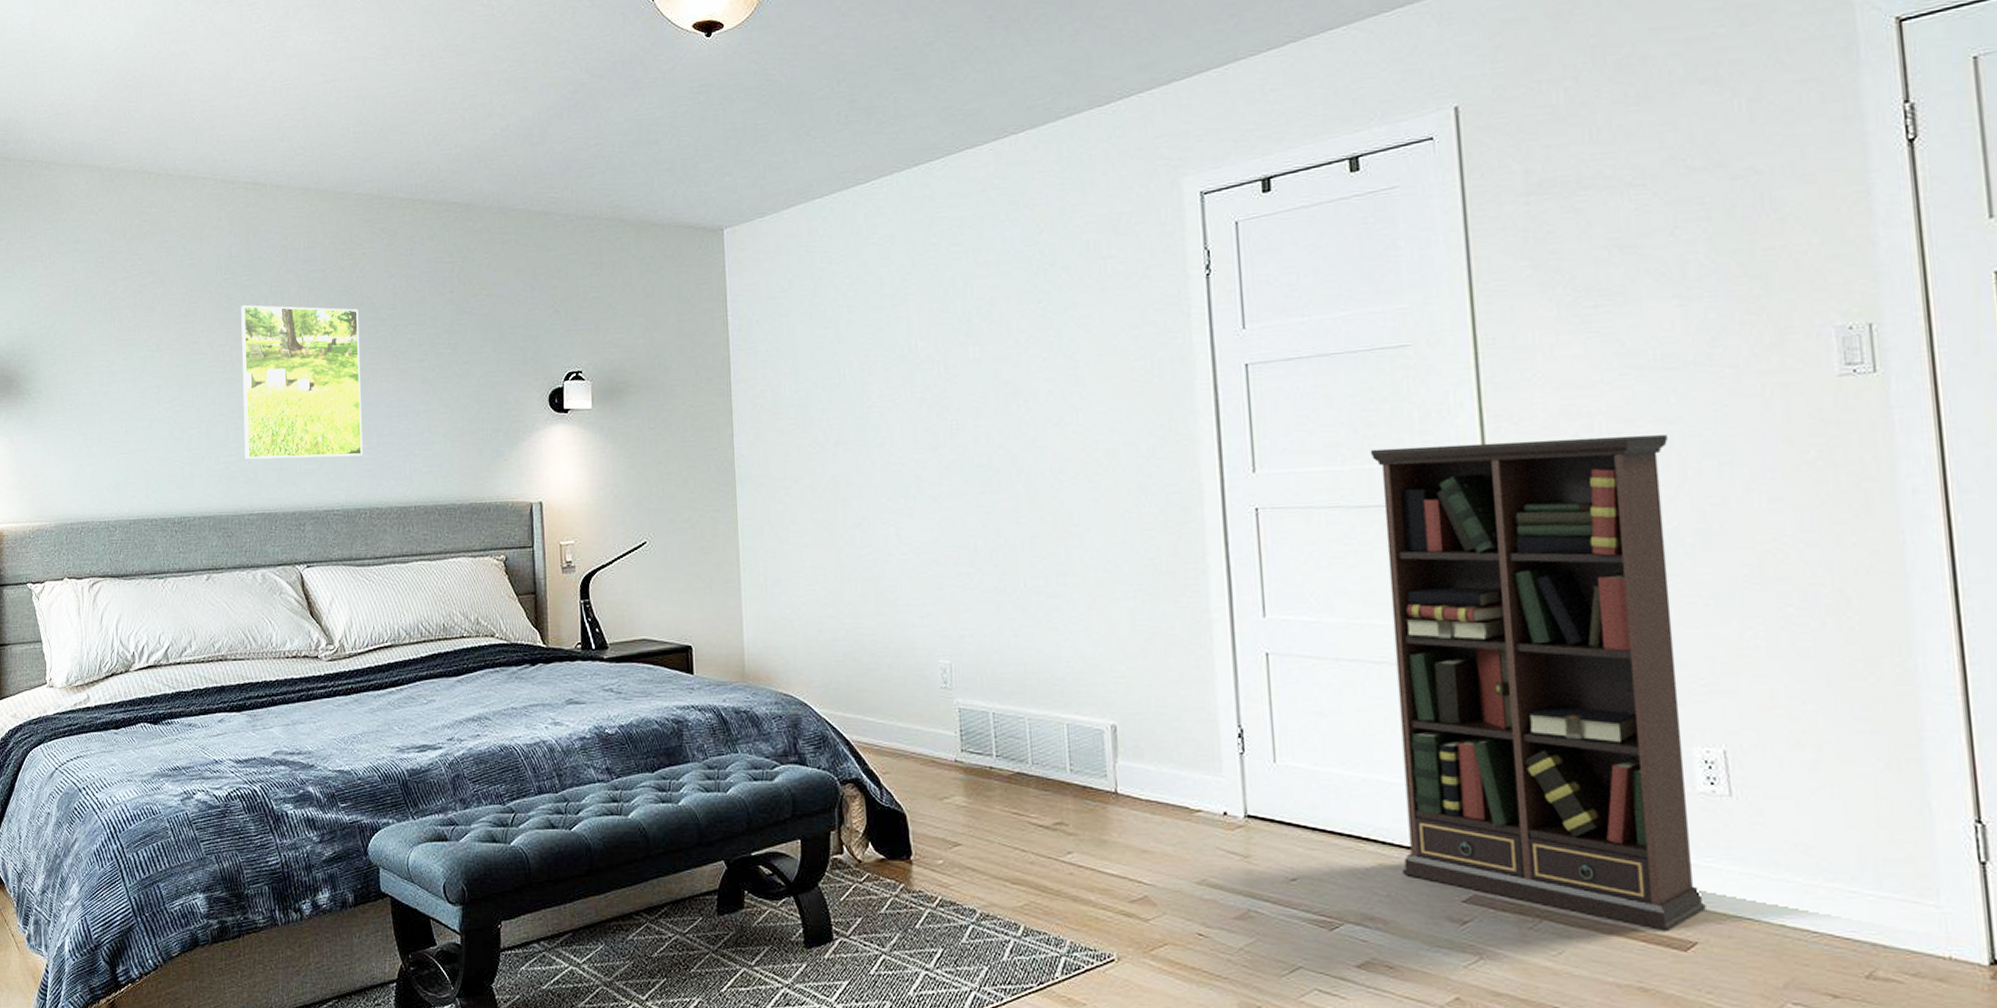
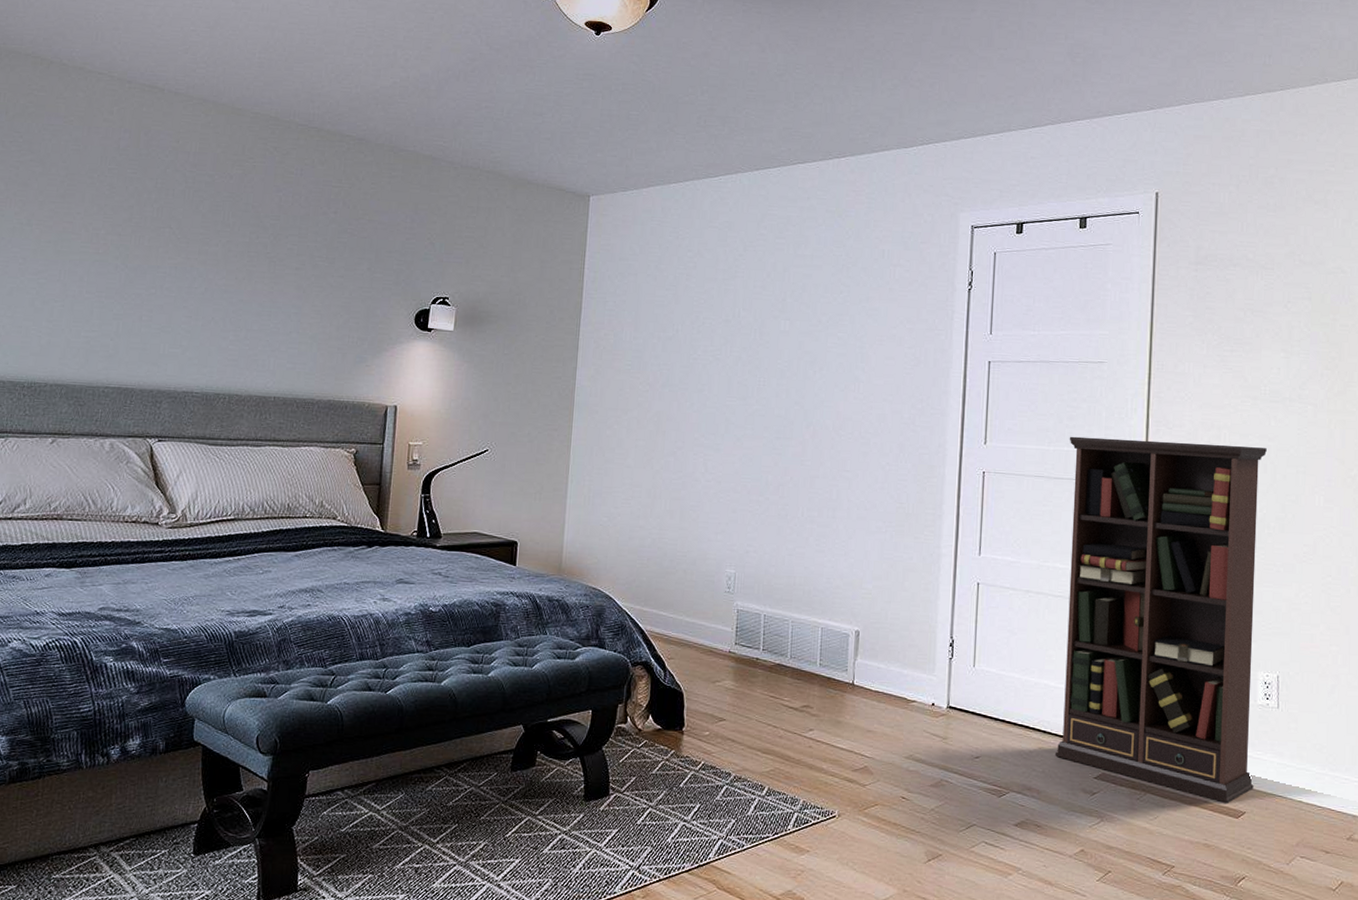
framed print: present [241,304,363,460] -> none [107,194,242,346]

